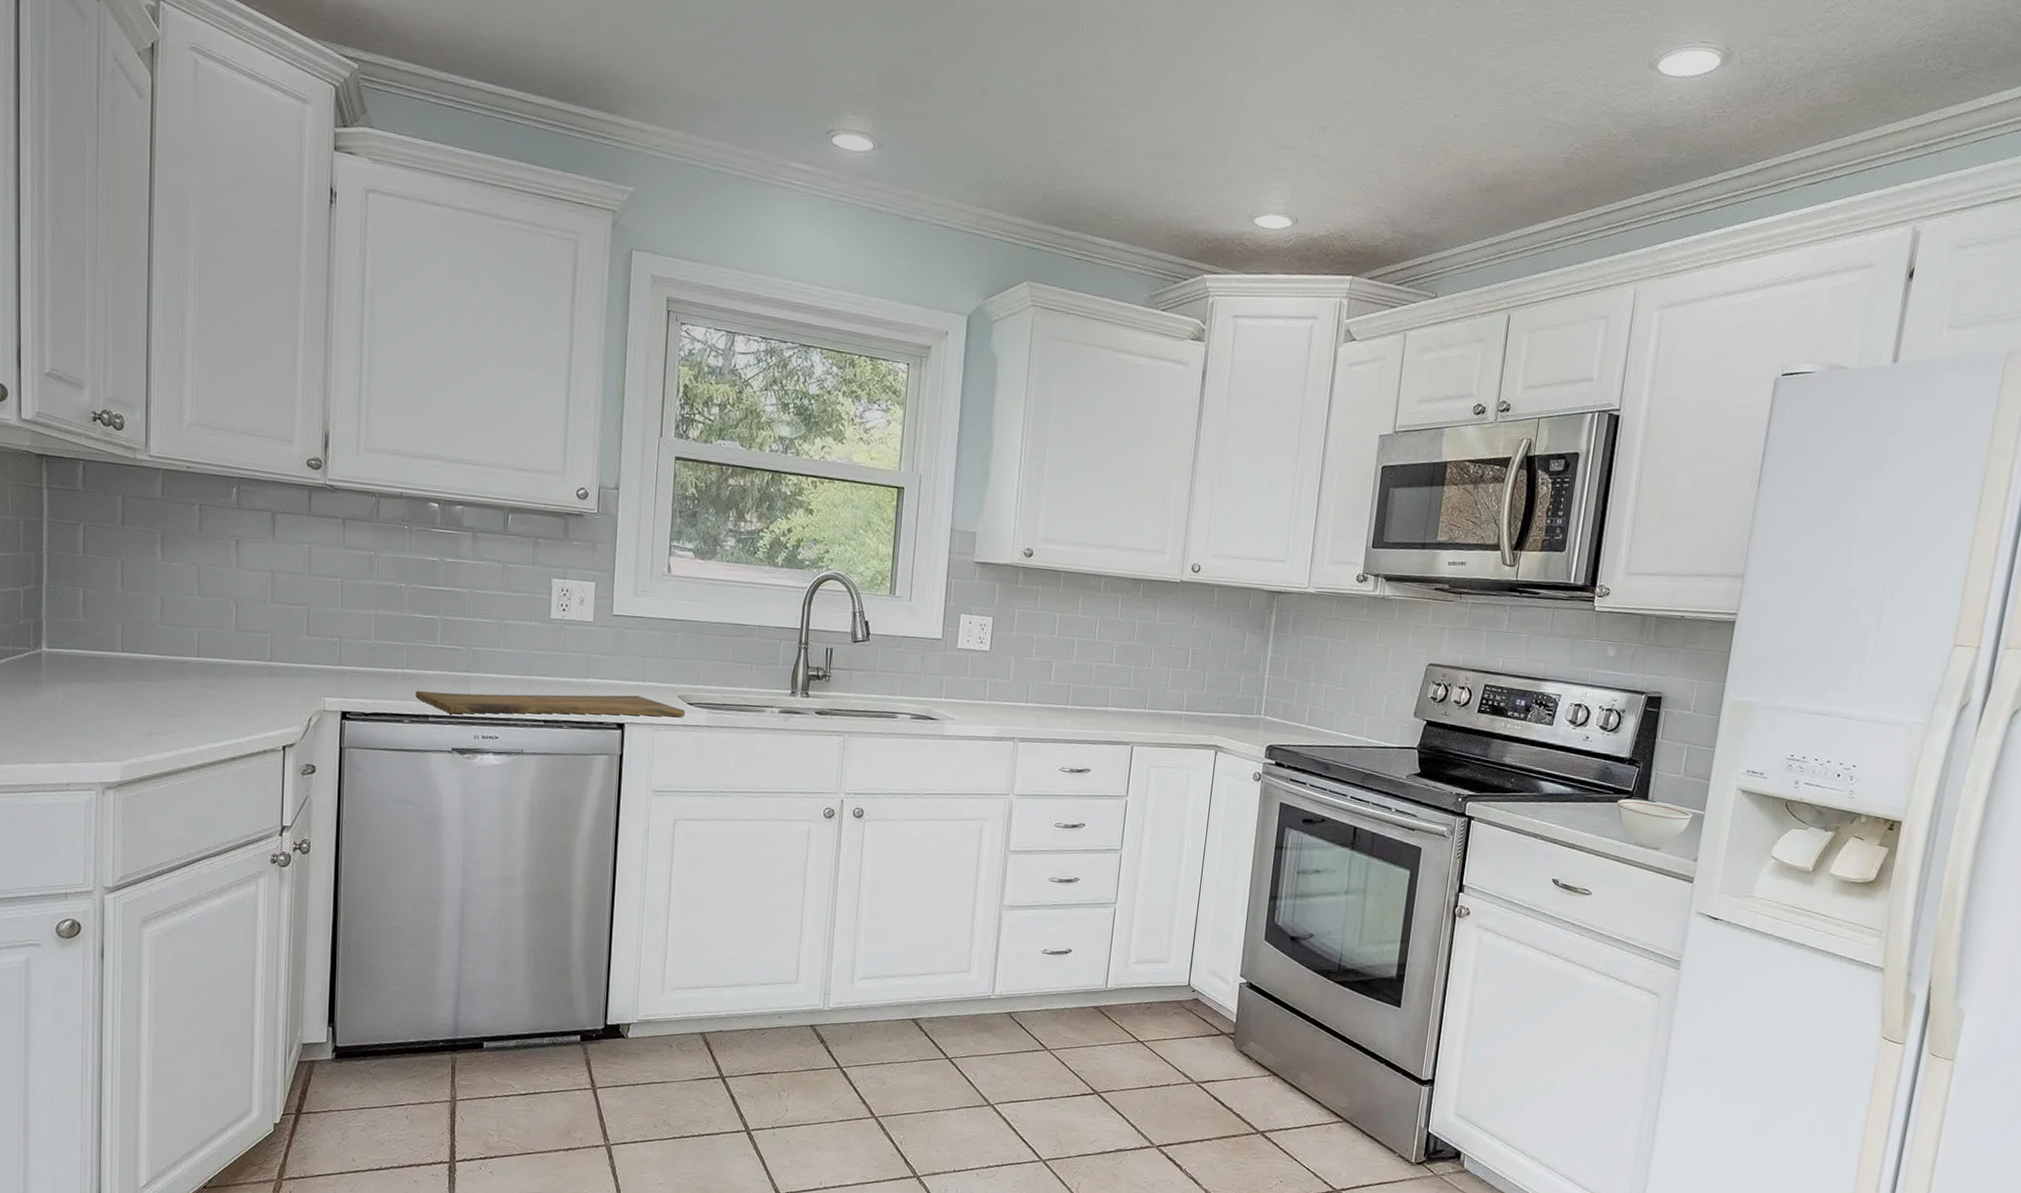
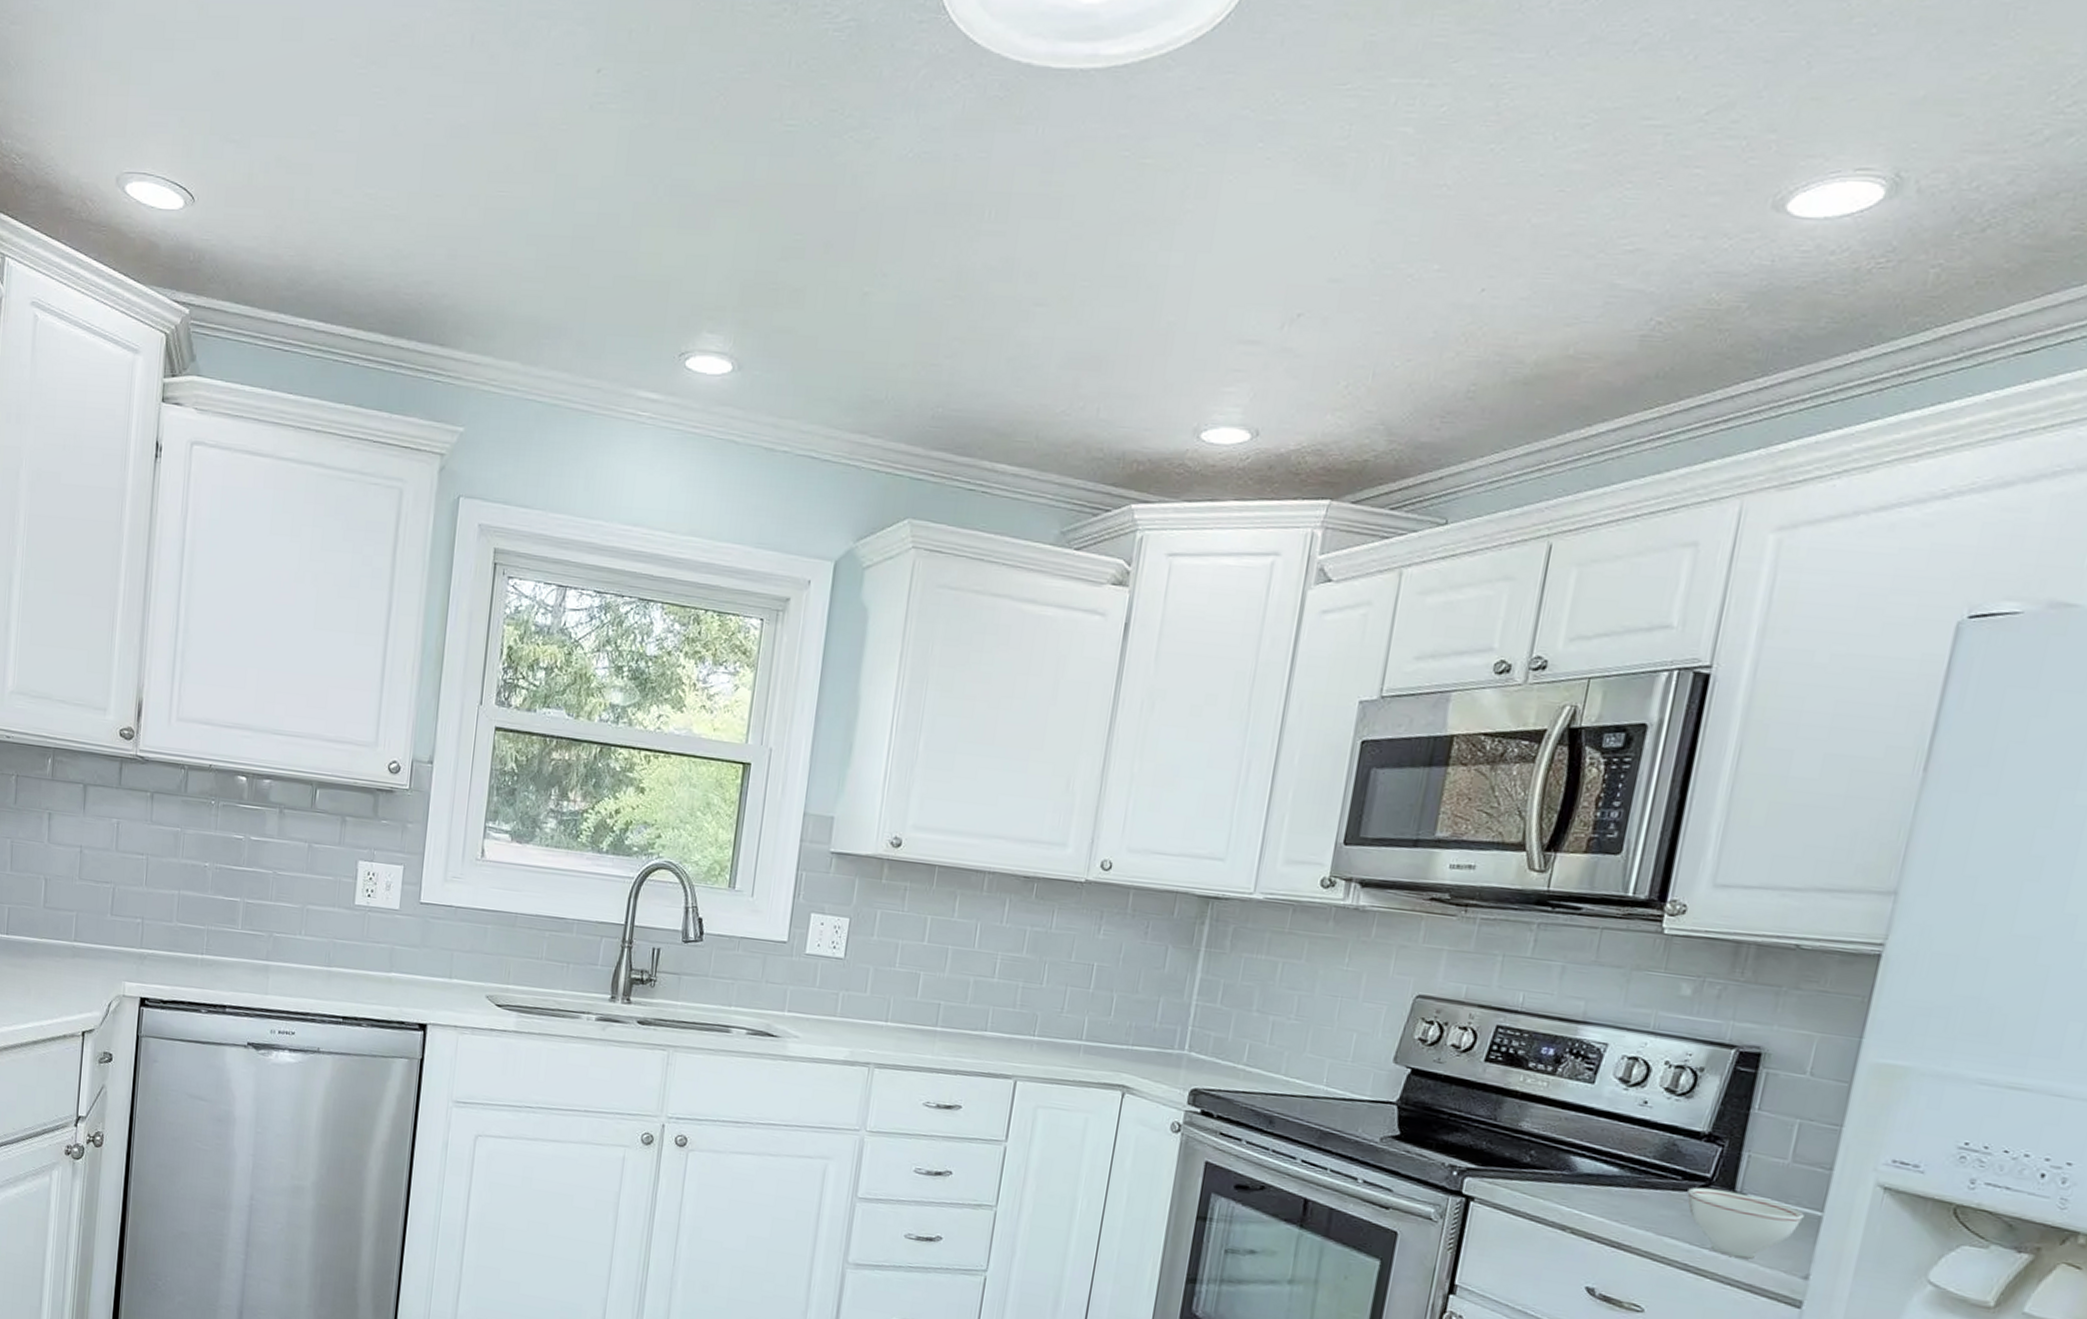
cutting board: present [415,691,686,717] -> none [213,979,493,1020]

